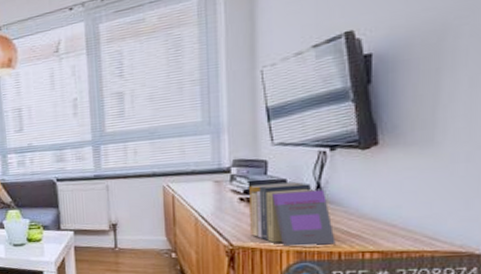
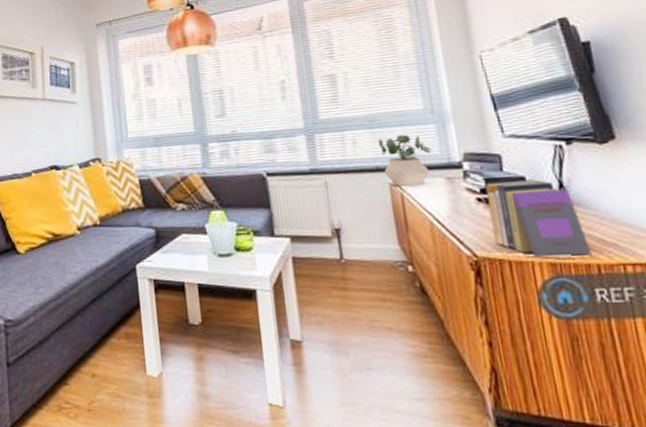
potted plant: none [157,144,206,190] -> present [378,134,433,187]

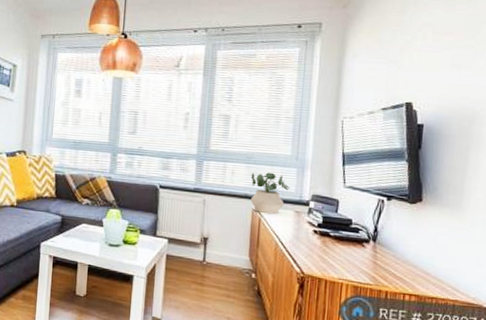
books: present [485,180,592,258] -> none [319,220,385,284]

